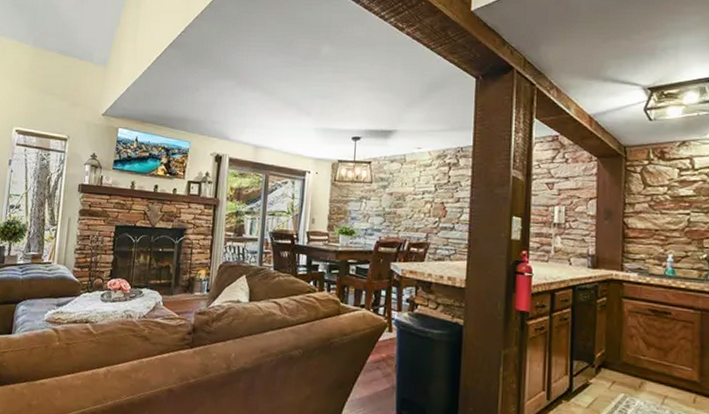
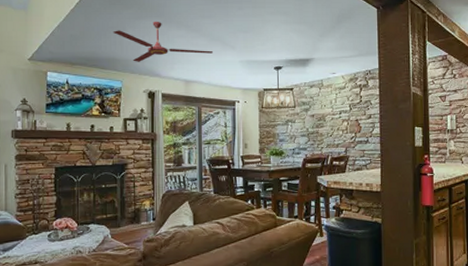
ceiling fan: none [186,81,288,124] -> present [113,21,214,62]

